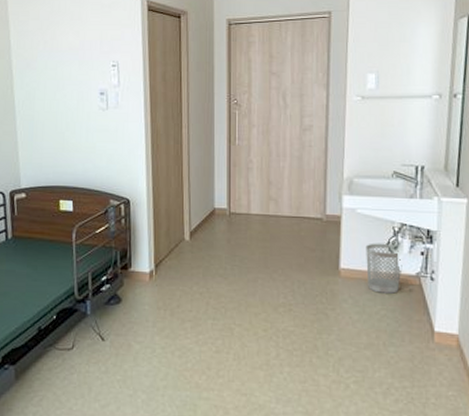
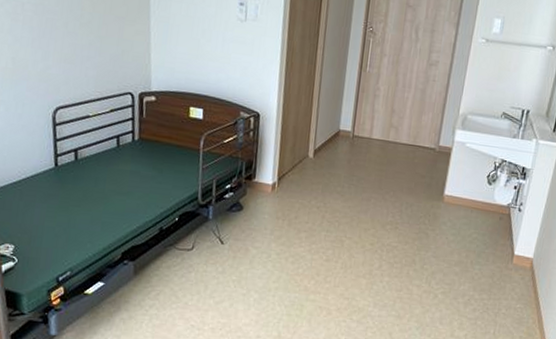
wastebasket: present [365,243,403,294] -> none [466,174,497,220]

